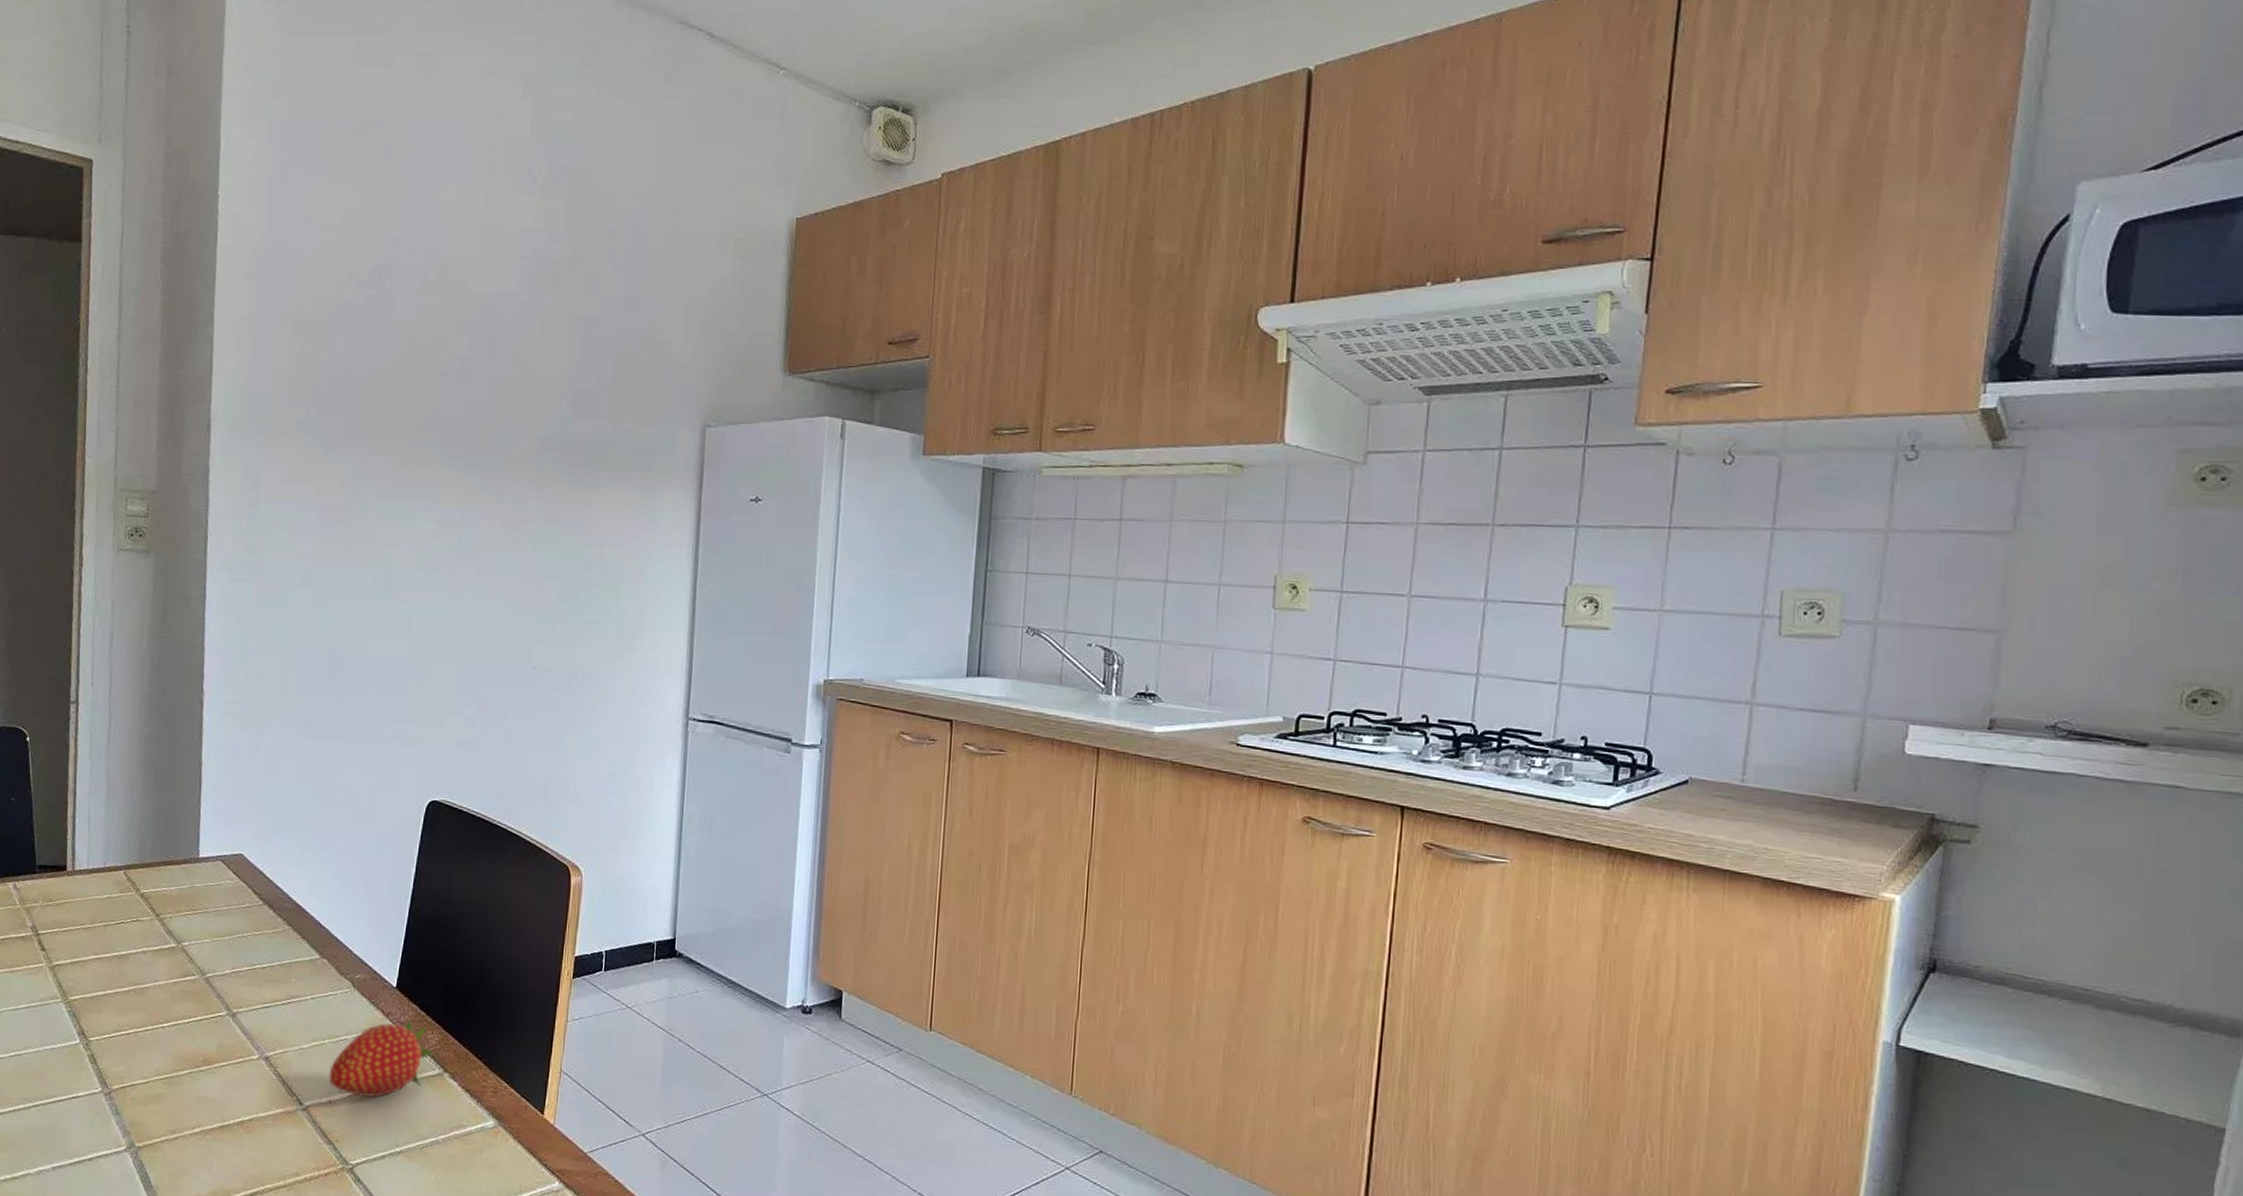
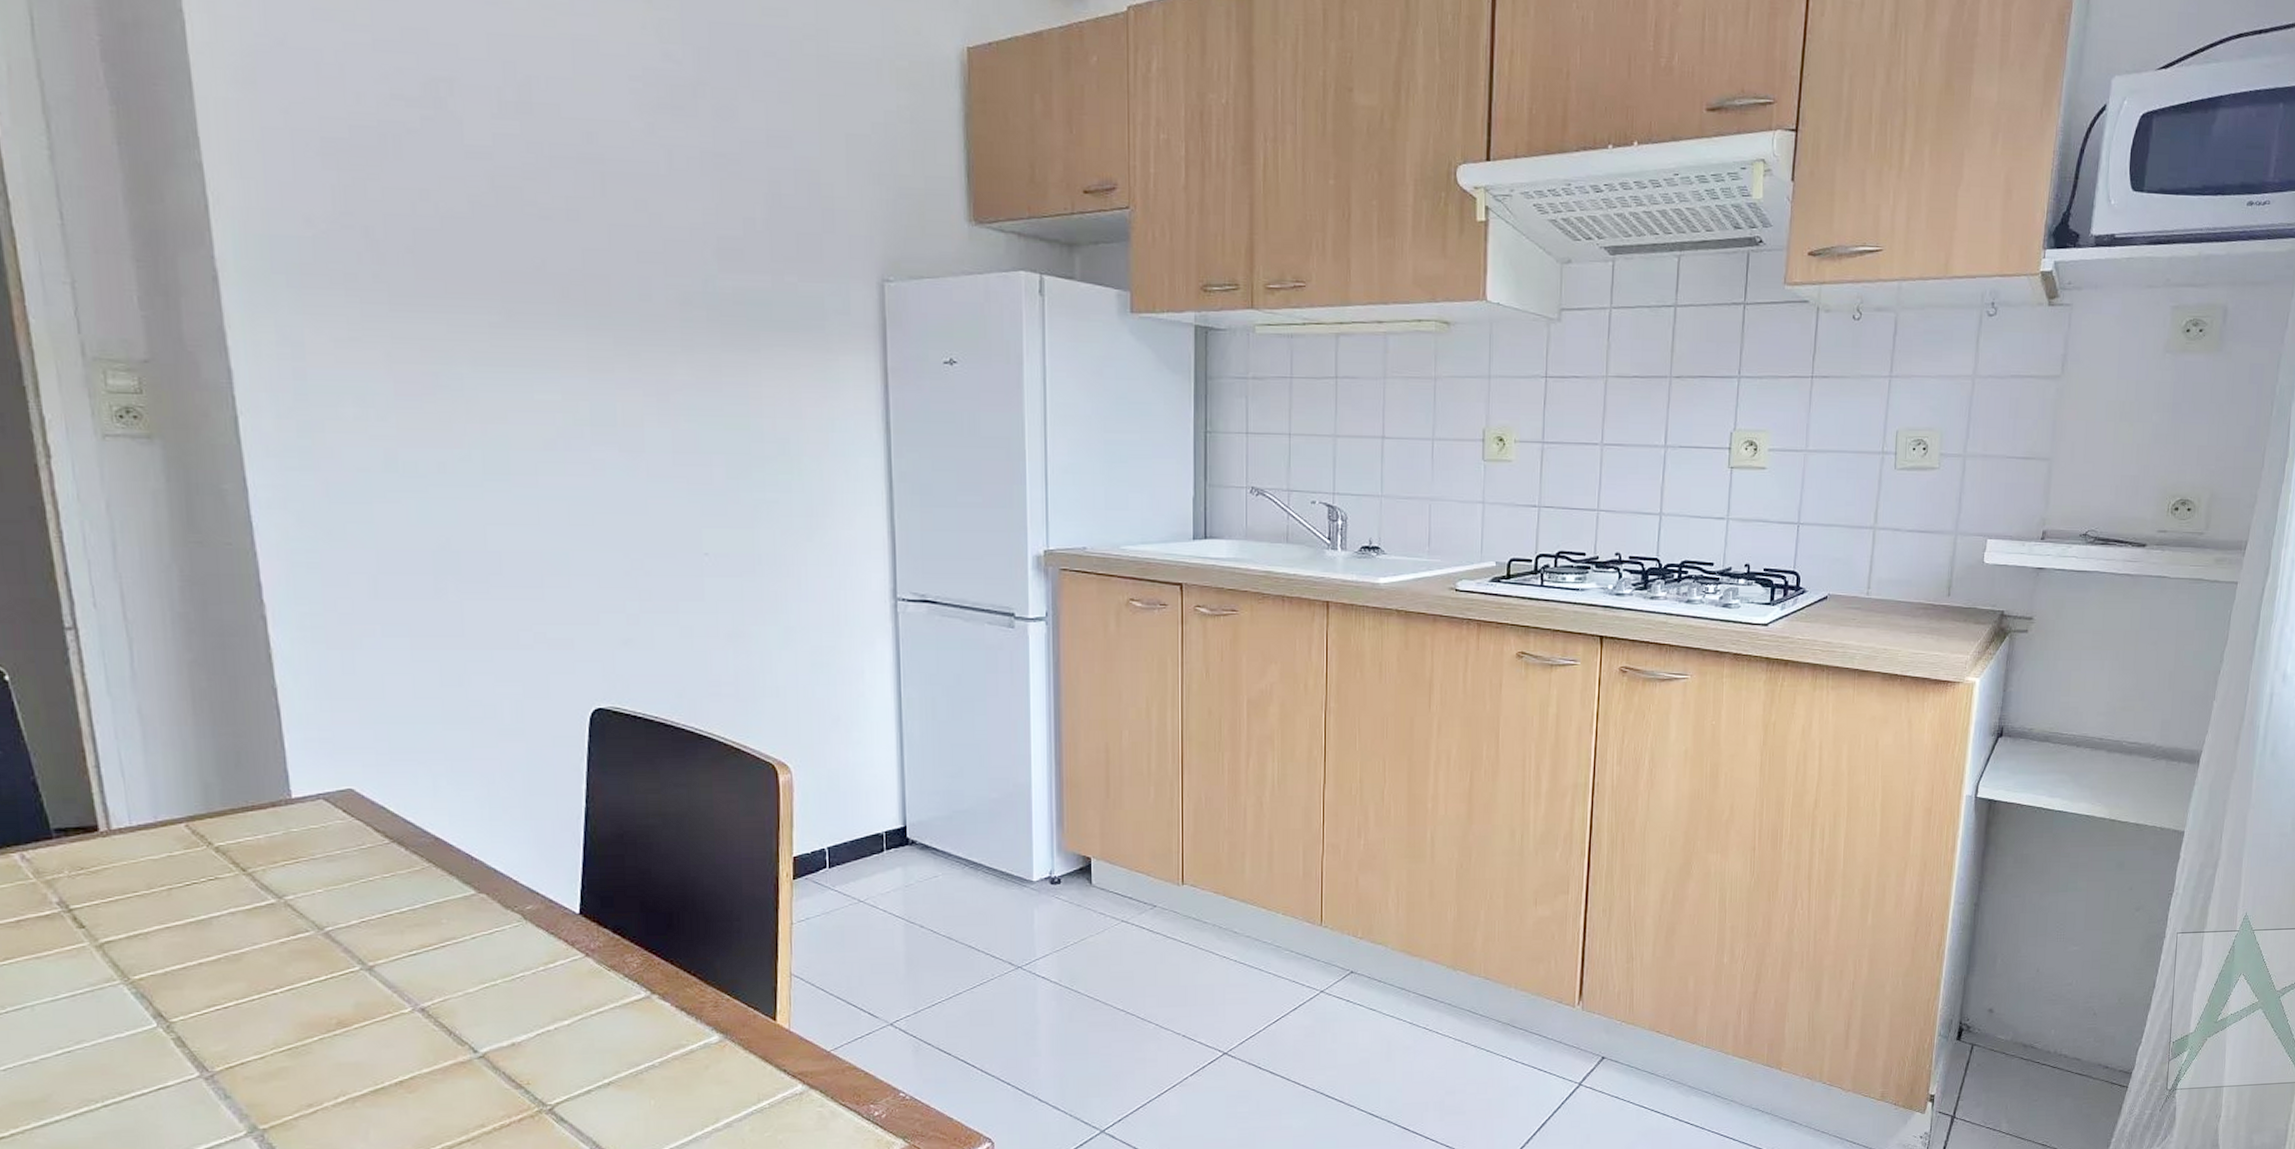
fruit: present [328,1022,433,1098] -> none [507,948,635,1034]

